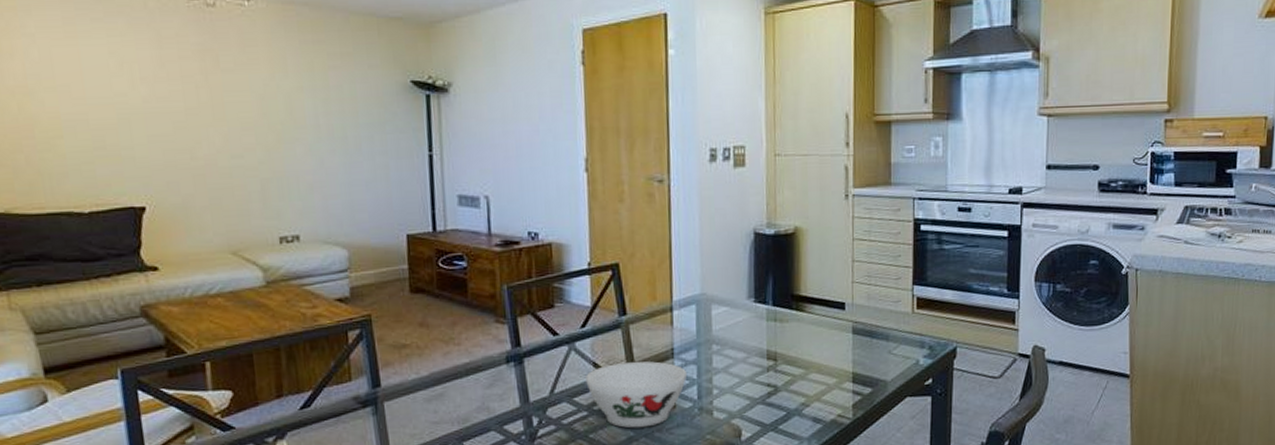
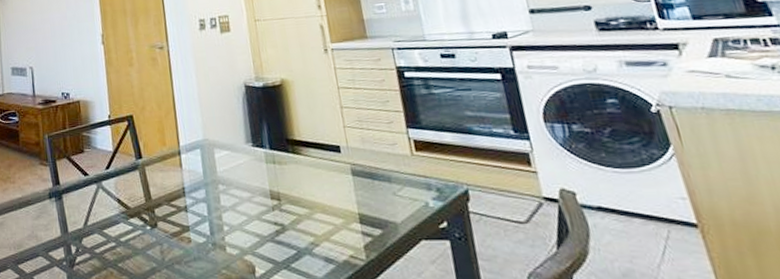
bowl: present [586,361,688,428] -> none [112,199,199,260]

